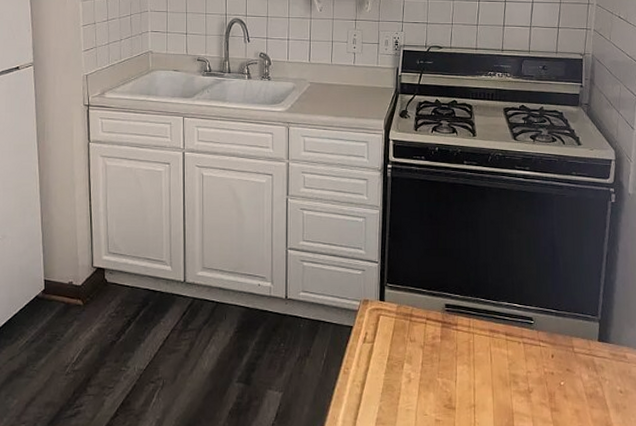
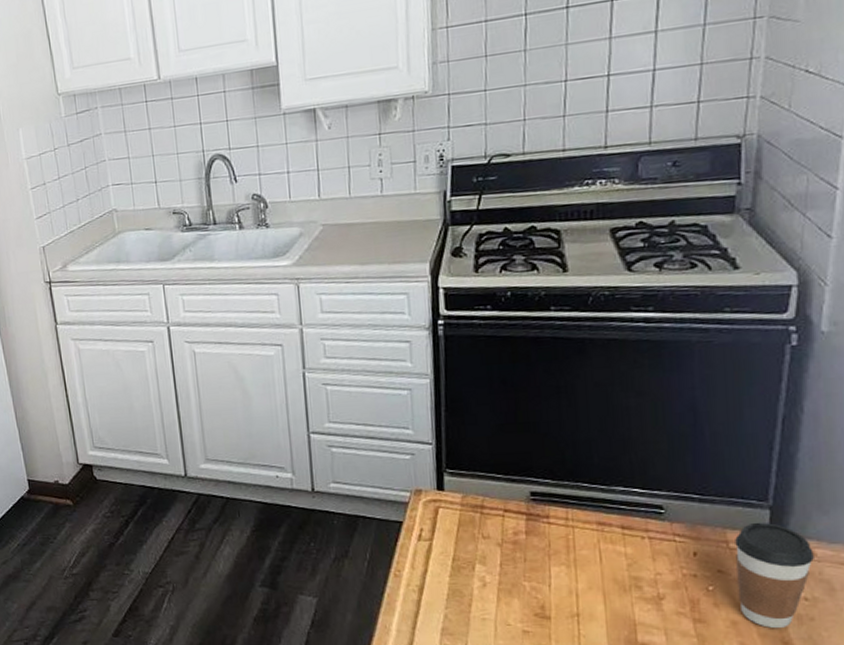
coffee cup: none [578,333,626,416] -> present [735,523,814,629]

